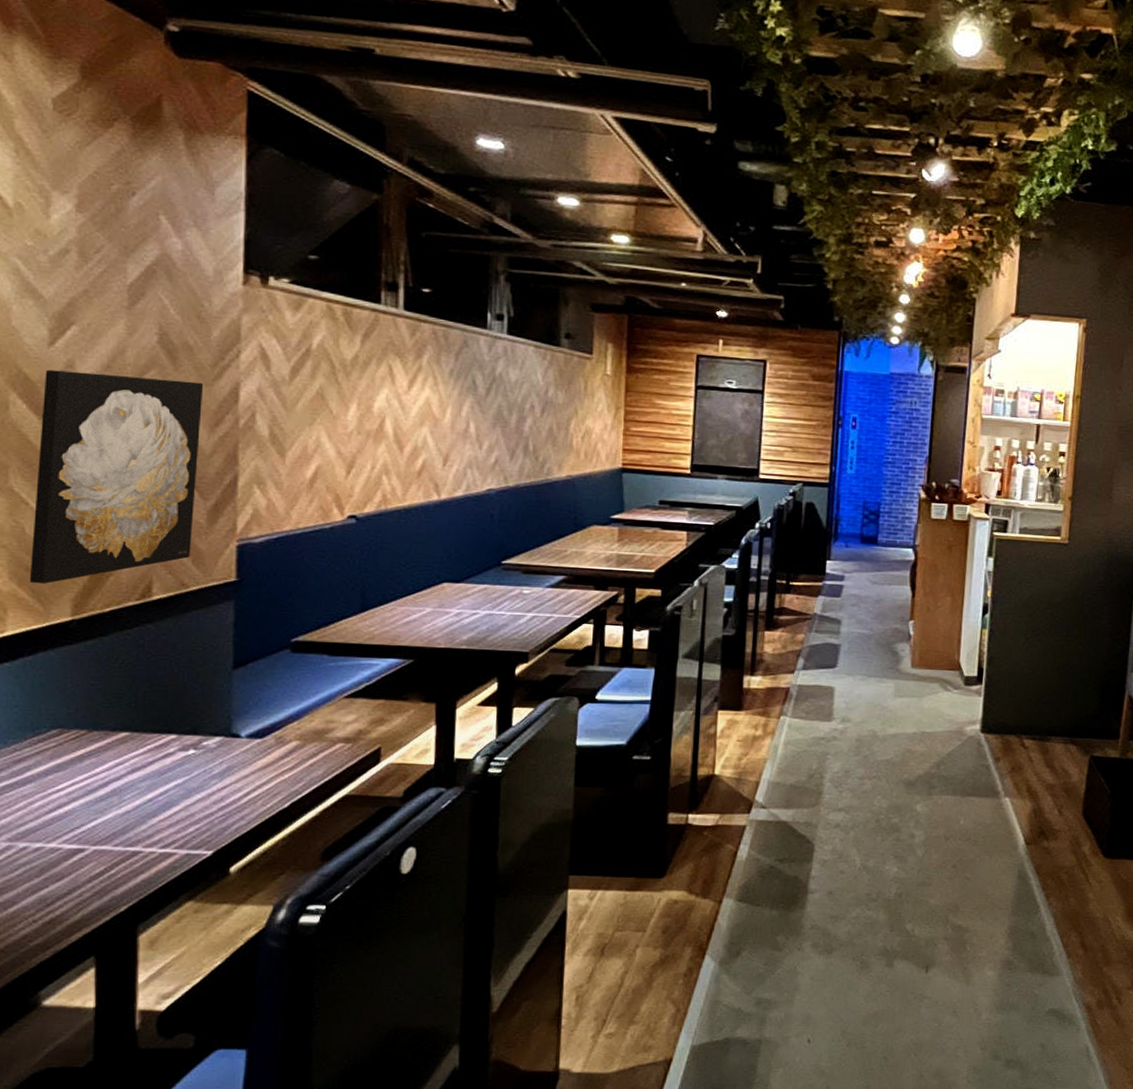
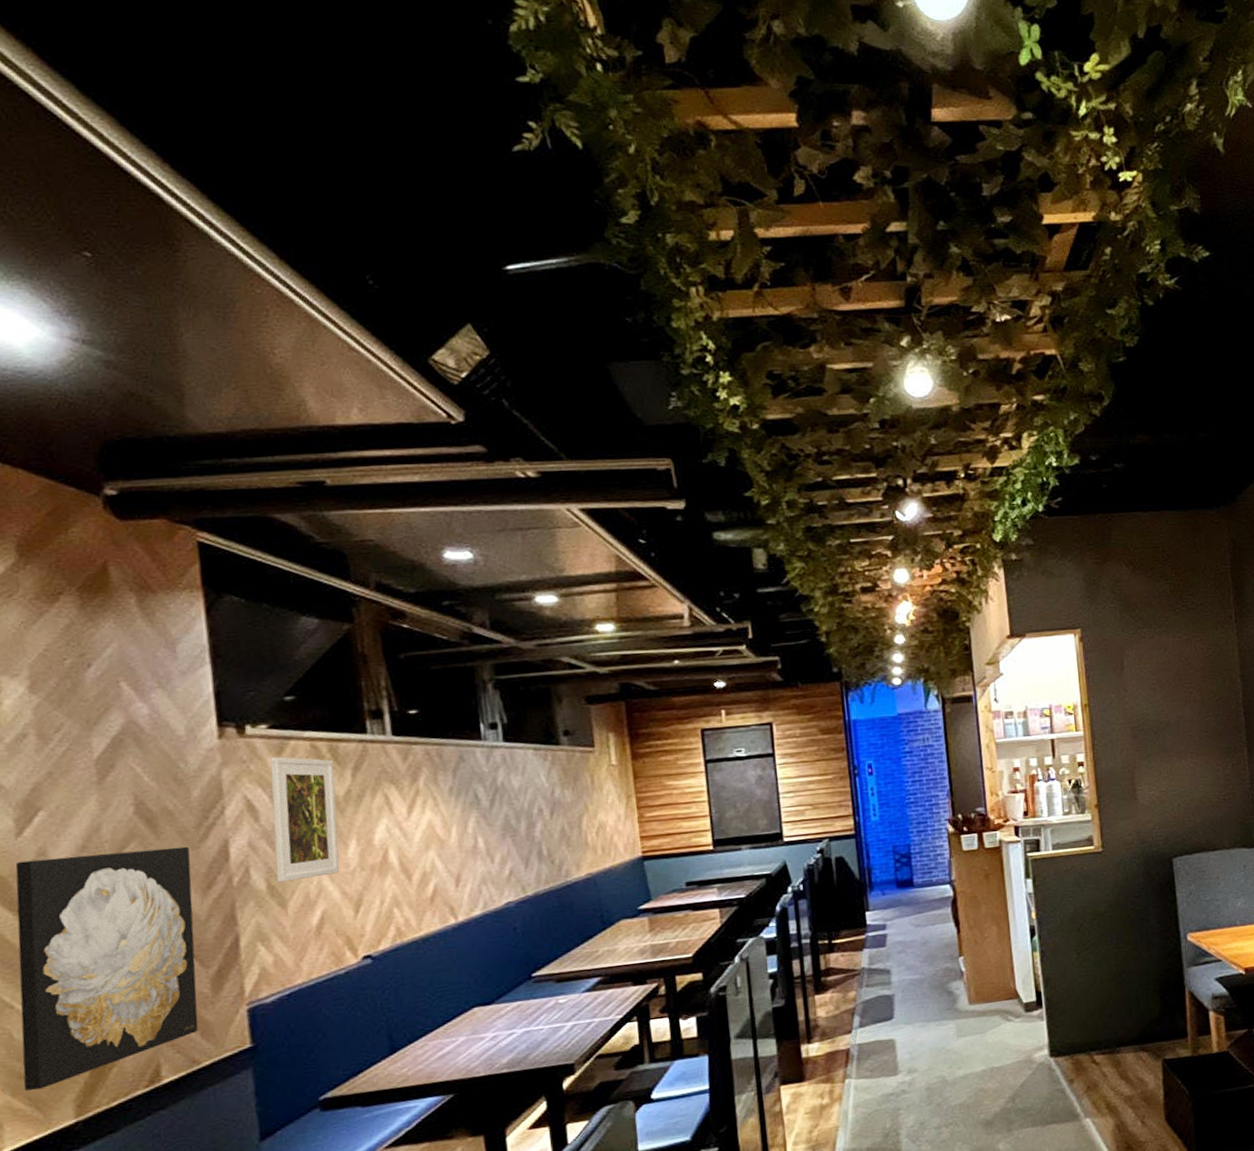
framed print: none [279,312,346,433] -> present [270,757,340,883]

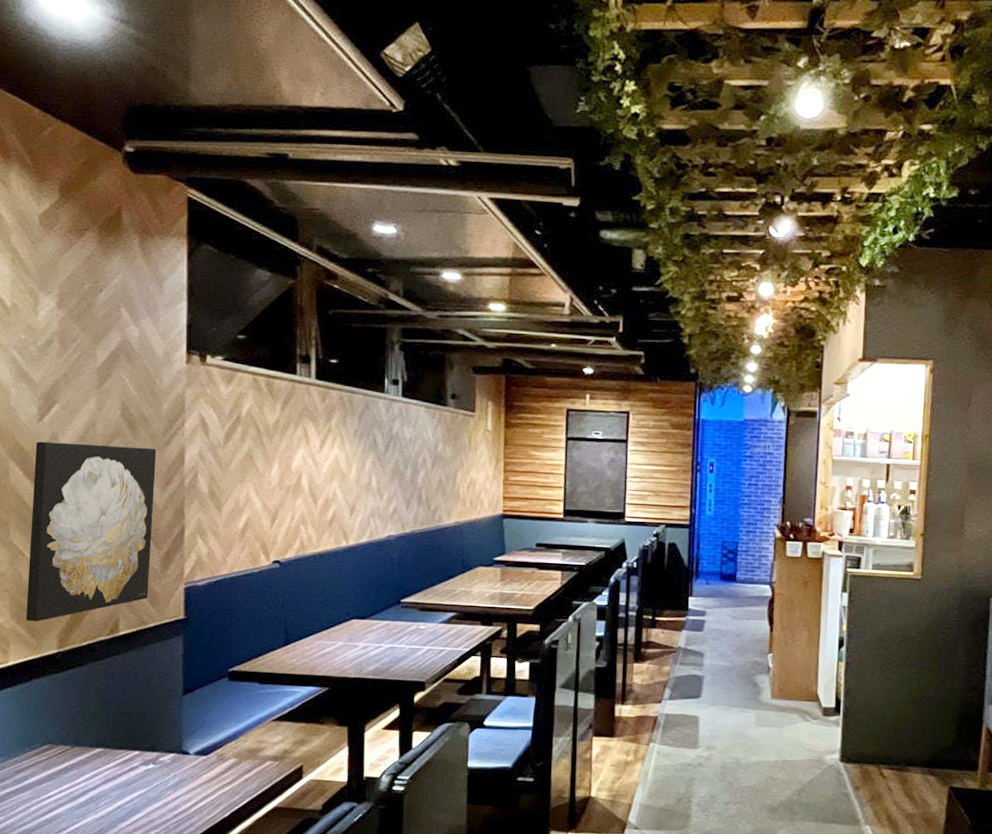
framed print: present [270,757,340,883] -> none [217,385,269,490]

